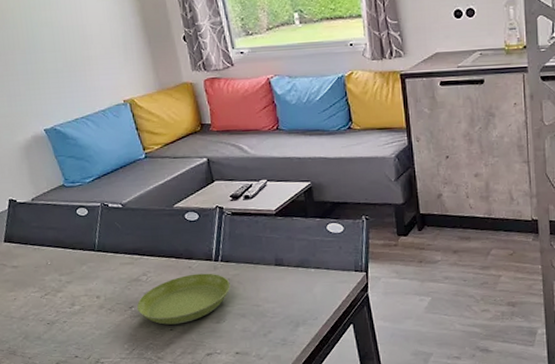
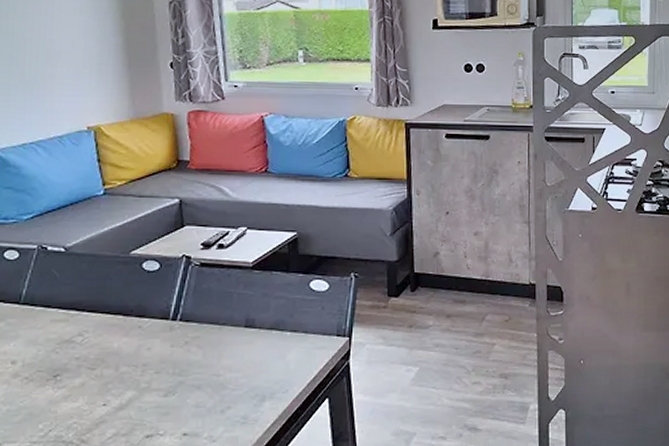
saucer: present [136,273,230,325] -> none [63,334,187,399]

